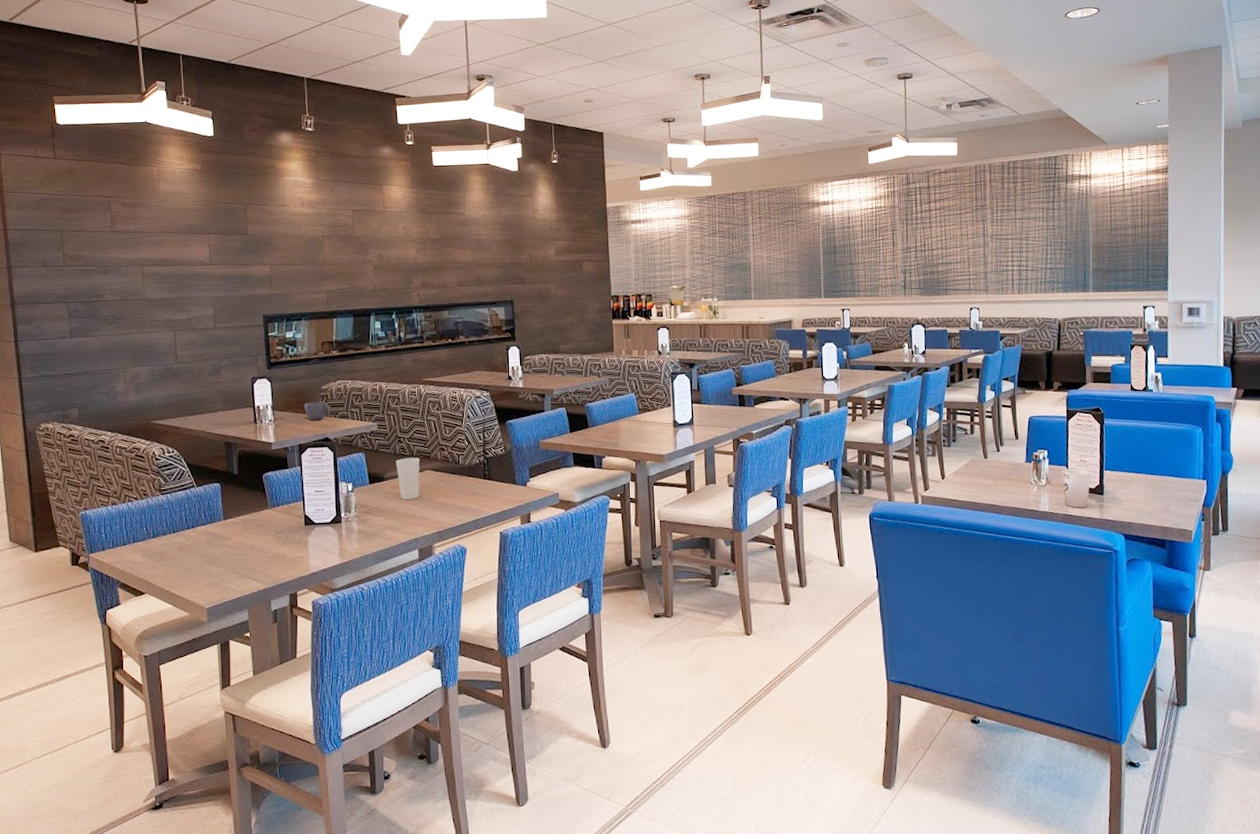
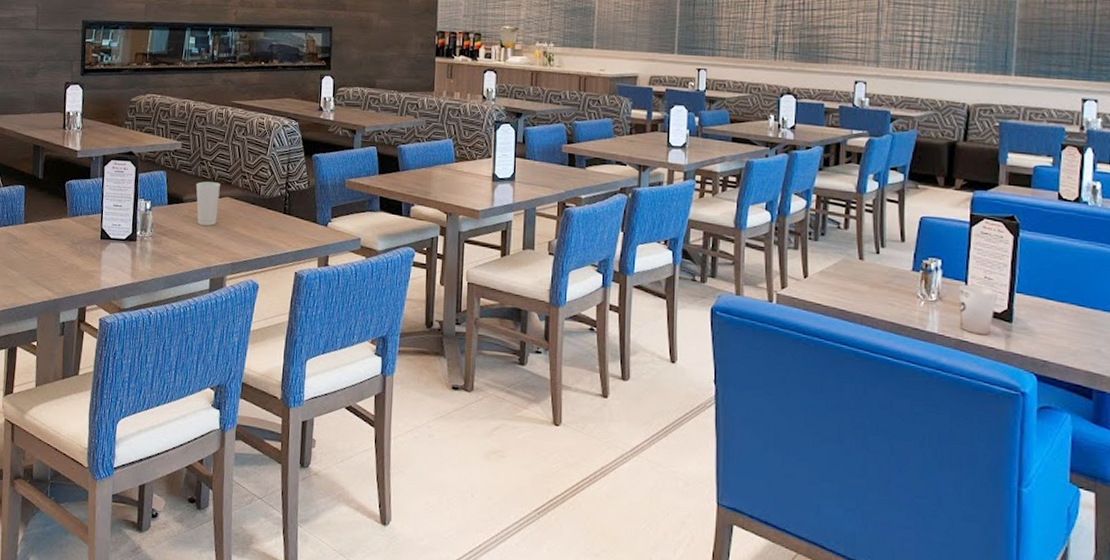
cup: present [304,401,332,421] -> none [112,113,139,134]

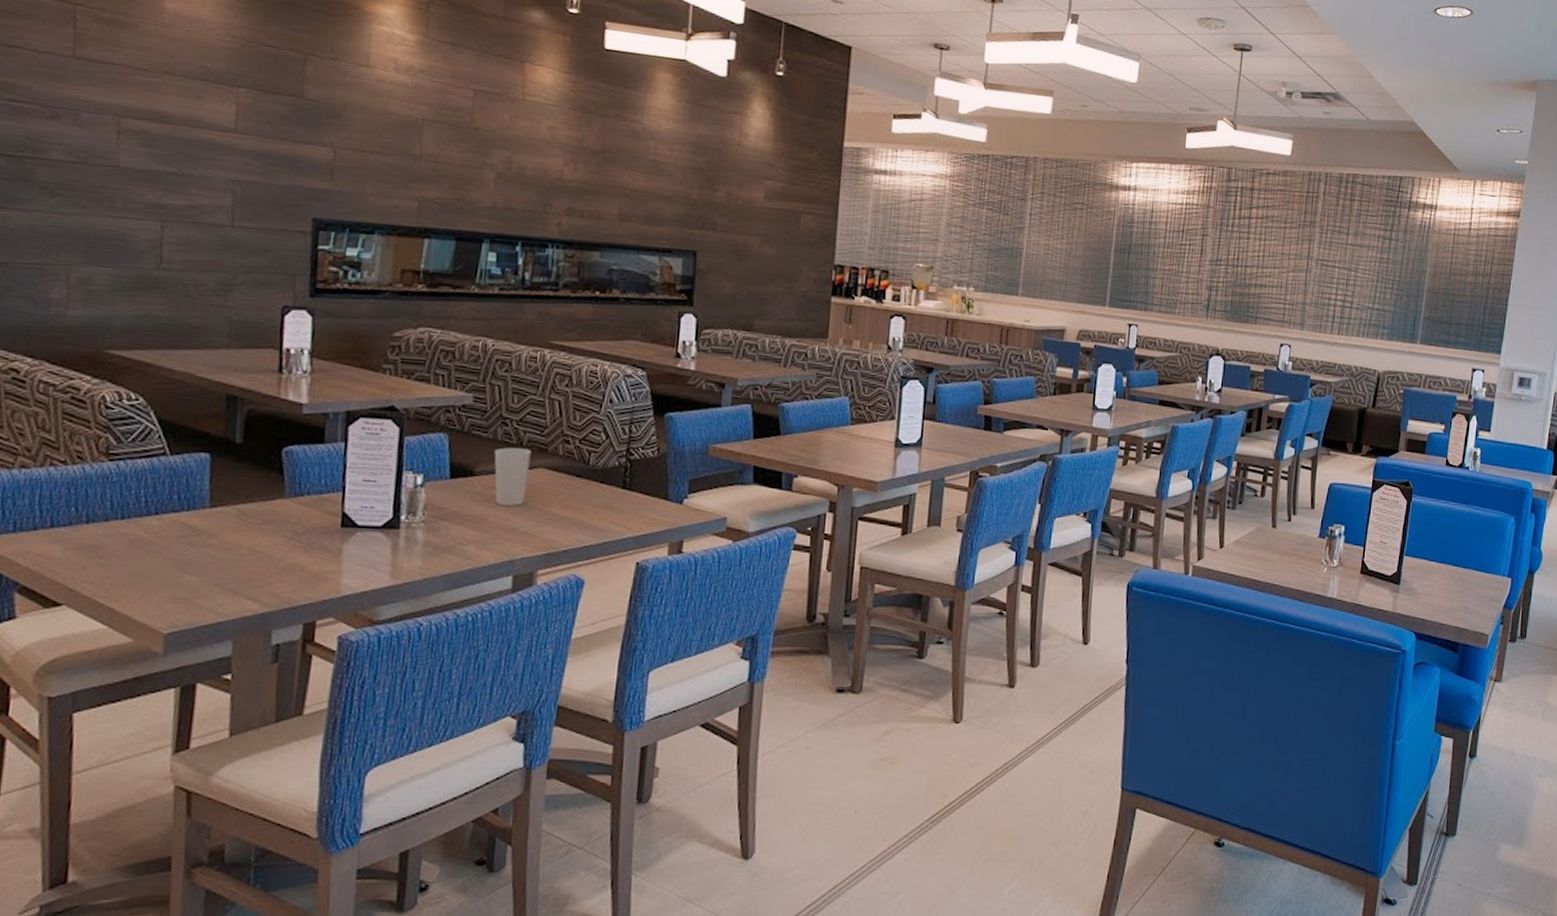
cup: present [958,284,997,335] -> none [1355,549,1389,598]

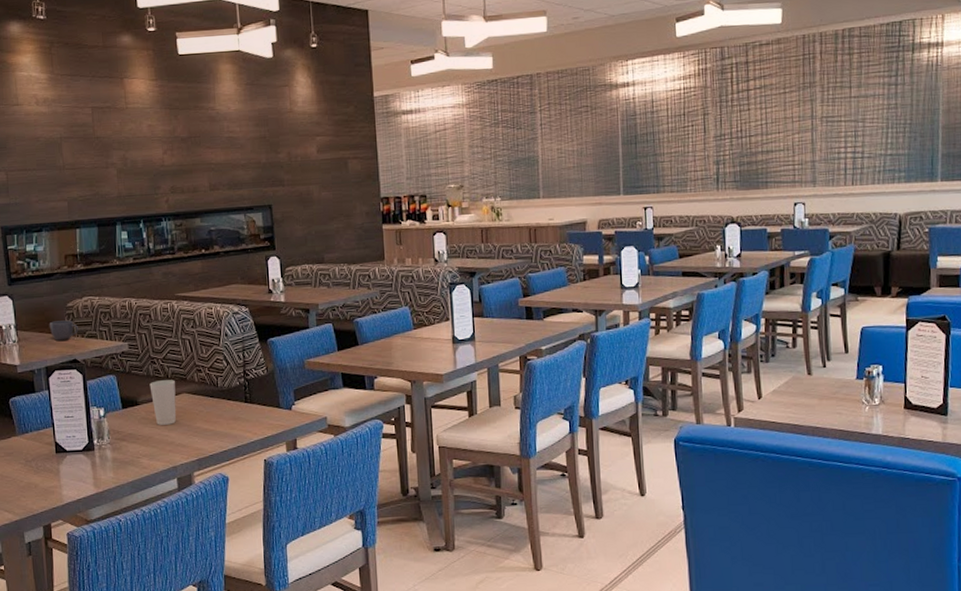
cup: none [361,352,406,381] -> present [49,320,79,342]

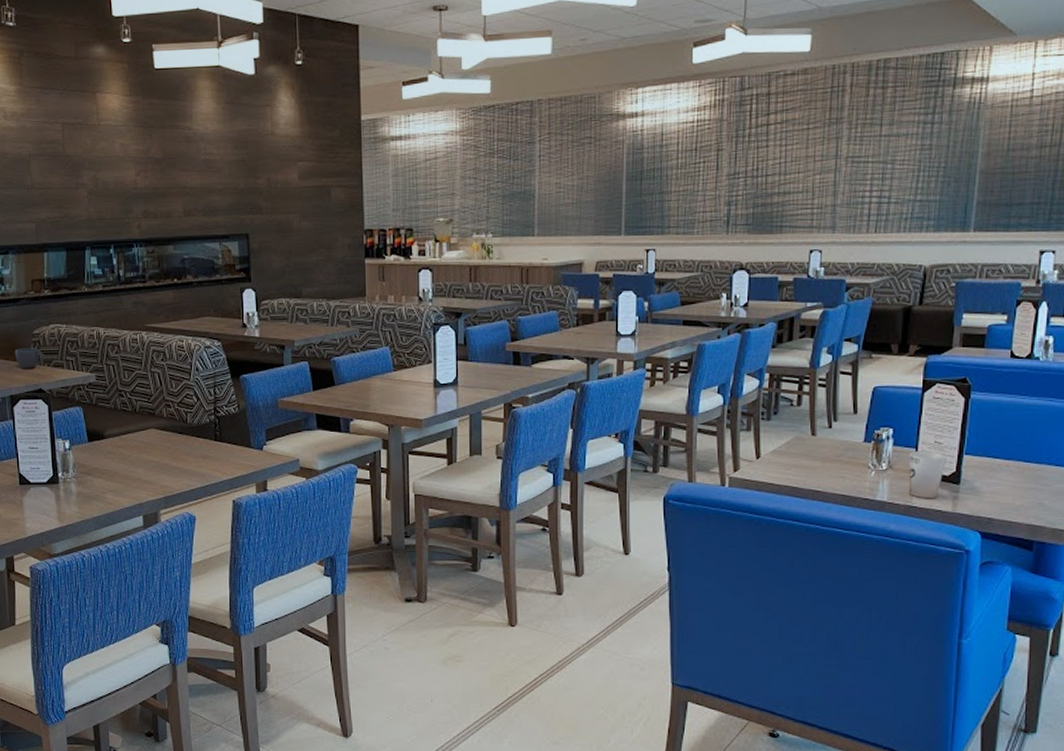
cup: present [149,380,177,425] -> none [116,414,144,460]
cup: none [898,385,933,431] -> present [908,450,946,499]

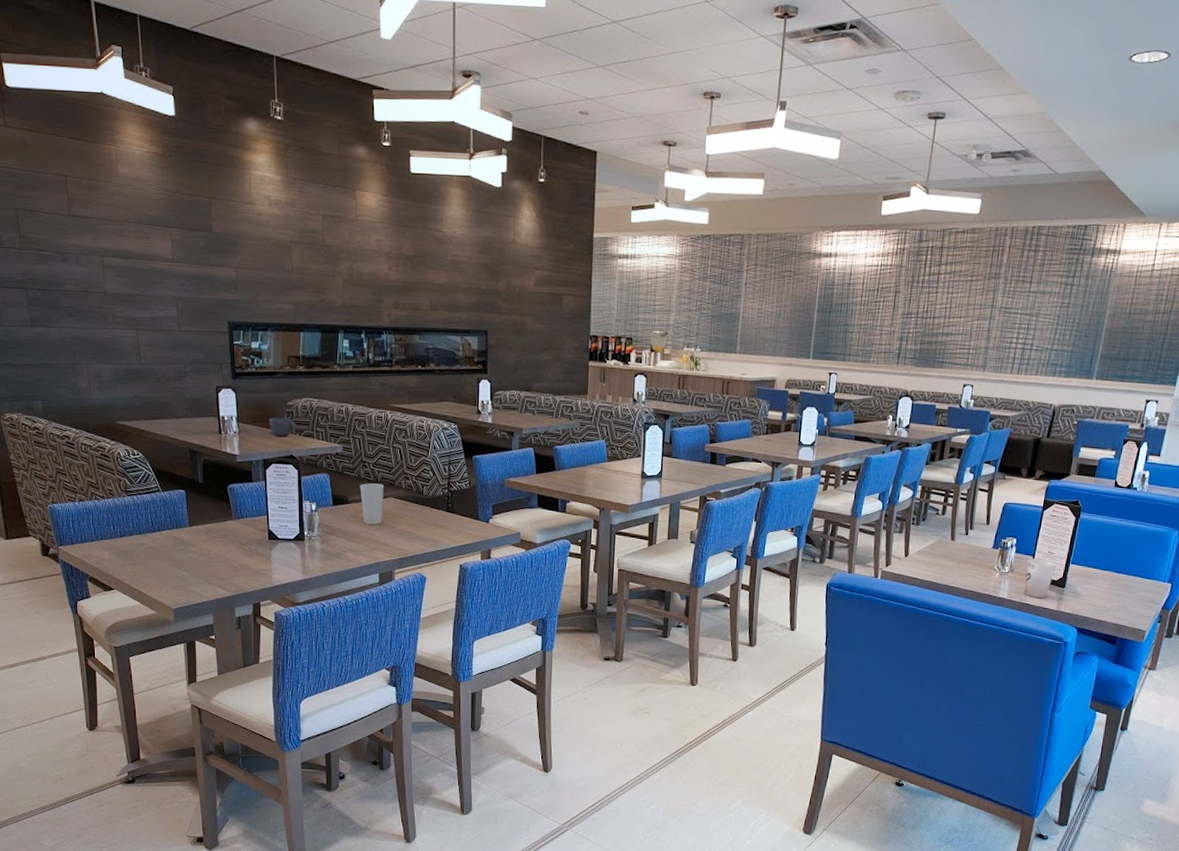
cup: none [116,414,144,460] -> present [360,483,384,525]

